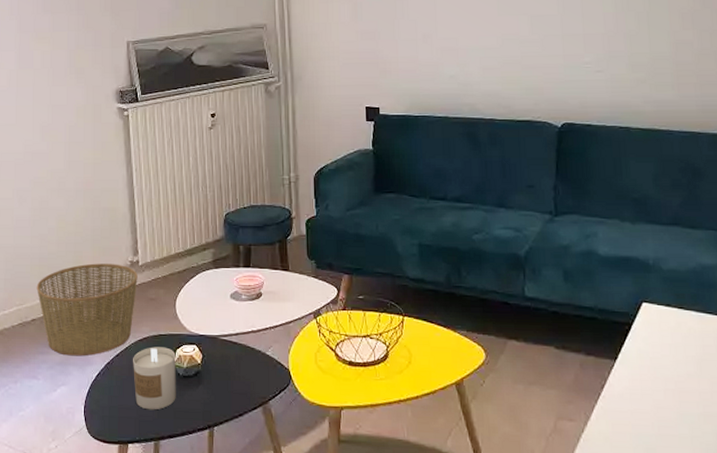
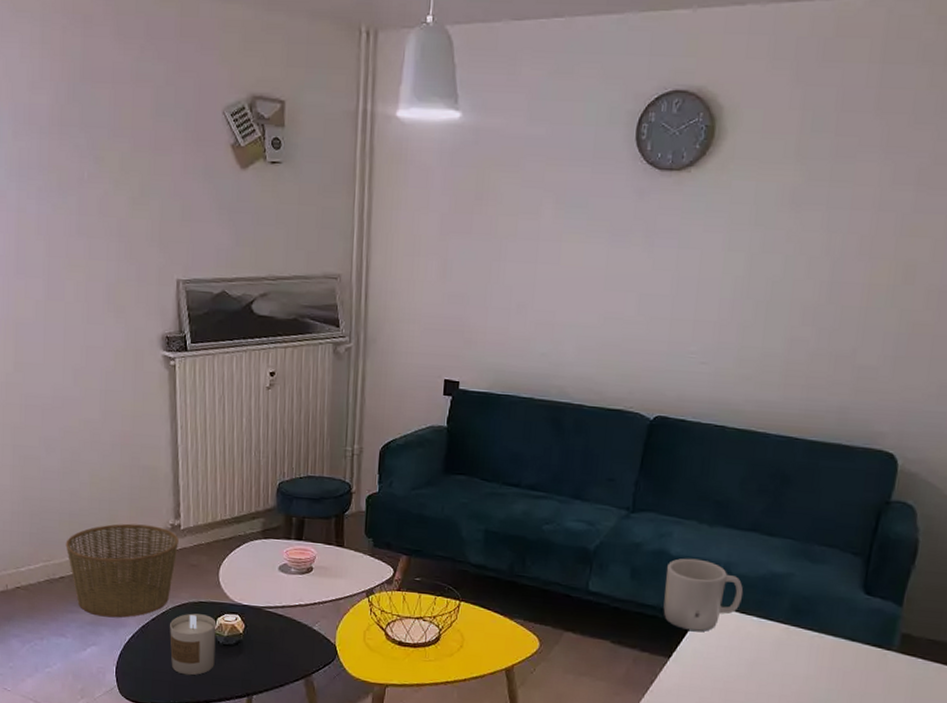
mug: none [597,257,678,331] -> present [663,558,744,632]

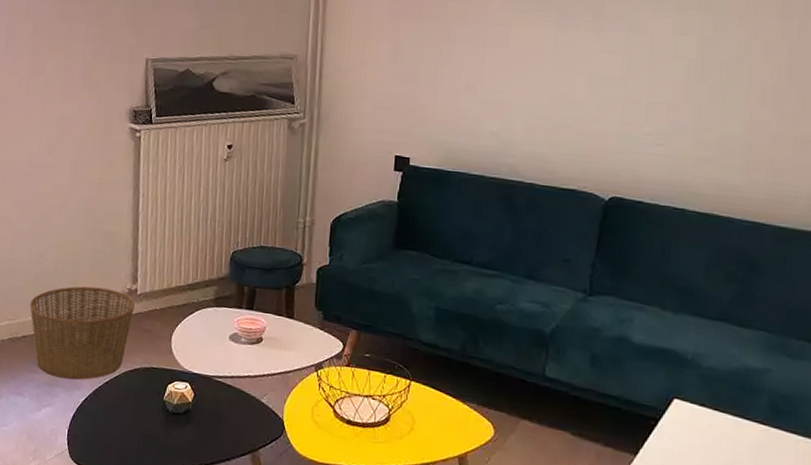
candle: present [170,613,217,676] -> none [121,379,167,443]
mug: present [663,558,744,632] -> none [627,346,715,429]

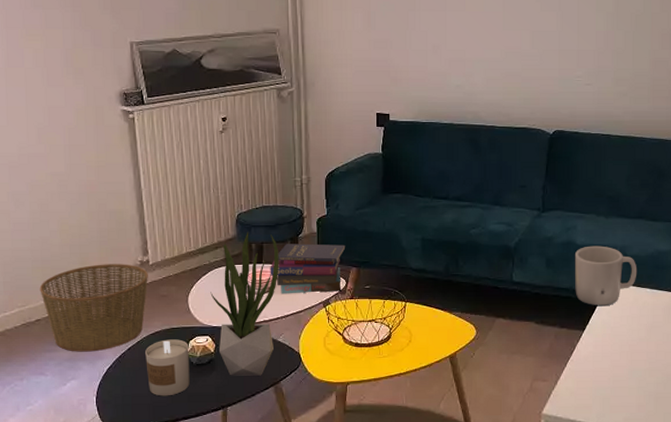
candle: none [121,379,167,443] -> present [145,339,190,397]
potted plant: none [195,272,273,438] -> present [210,231,279,376]
books: none [260,291,347,356] -> present [270,243,346,294]
mug: none [627,346,715,429] -> present [574,245,638,307]

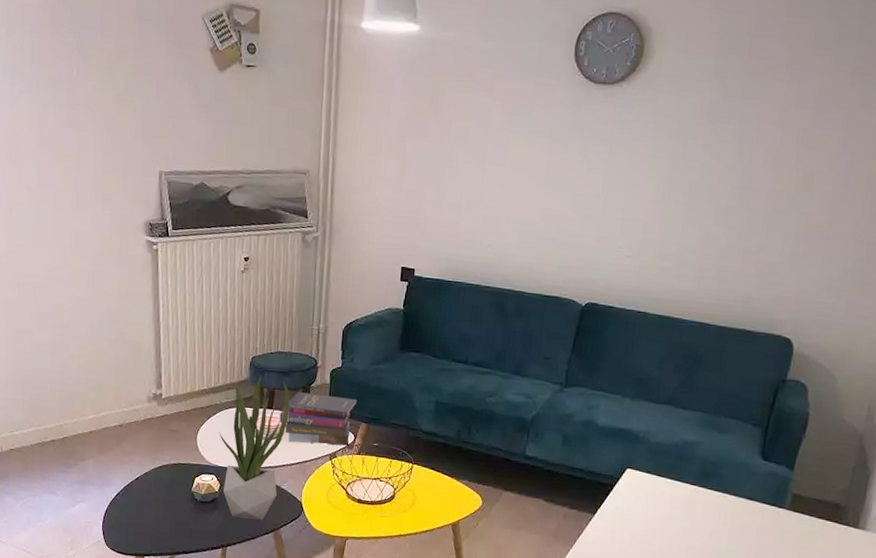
basket: present [39,264,148,352] -> none [56,392,160,477]
candle: present [145,339,190,397] -> none [152,473,195,529]
mug: present [574,245,638,307] -> none [590,427,660,492]

